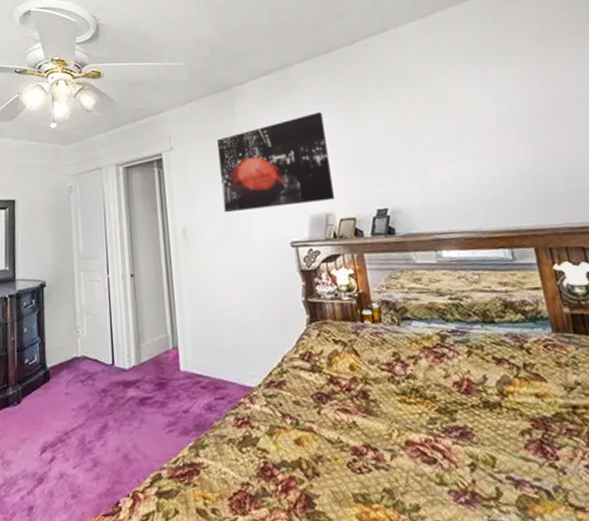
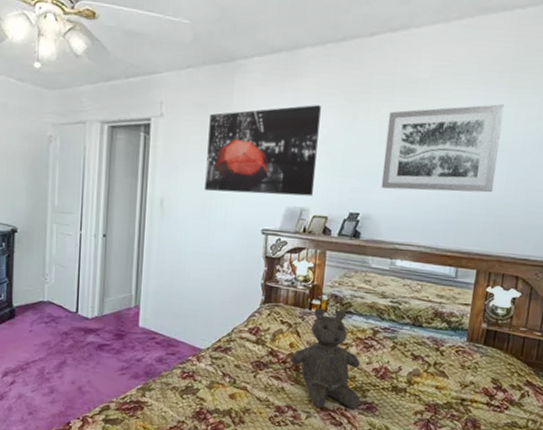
teddy bear: none [354,317,451,442] -> present [290,308,361,409]
wall art: none [390,78,522,179] -> present [380,104,504,193]

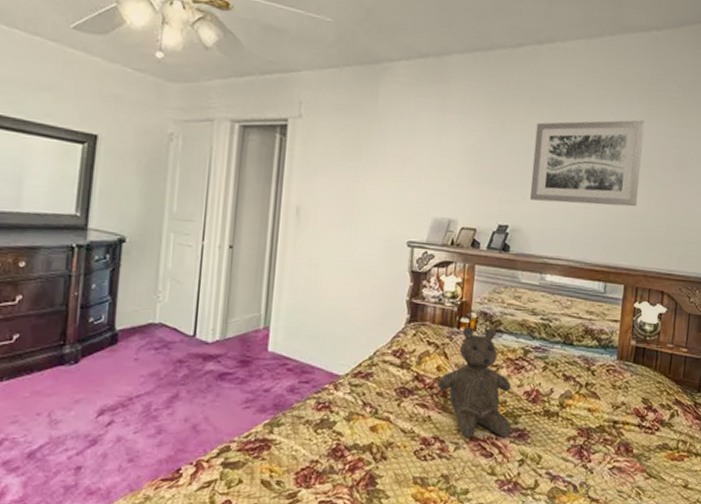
wall art: present [205,105,321,196] -> none [346,112,469,207]

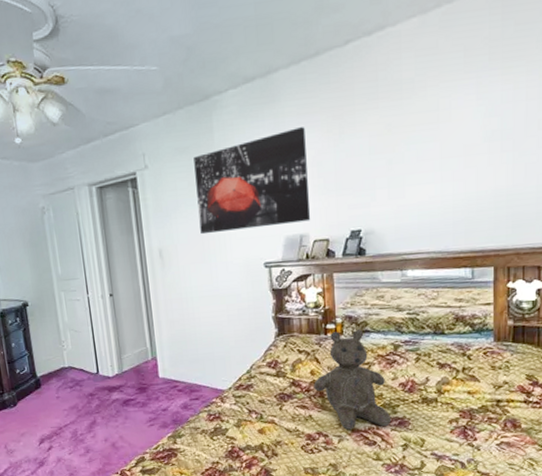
wall art: none [346,112,469,207] -> present [194,127,311,235]
wall art: present [529,120,645,207] -> none [377,89,500,200]

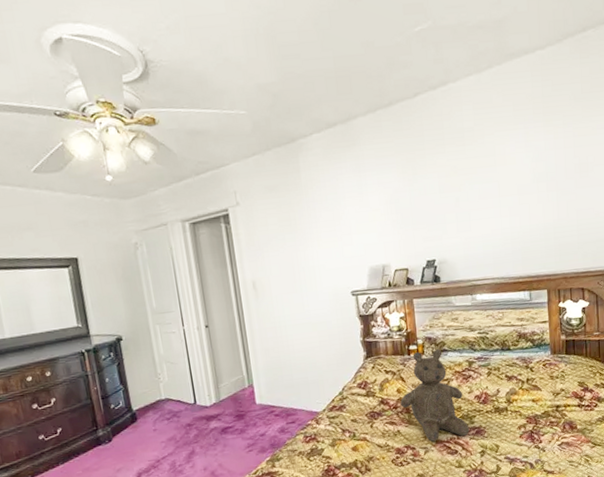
wall art: present [194,127,311,235] -> none [283,168,392,267]

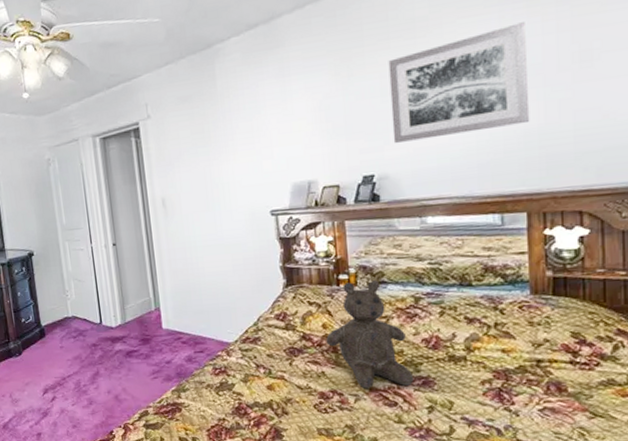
wall art: none [444,138,548,233] -> present [388,22,530,143]

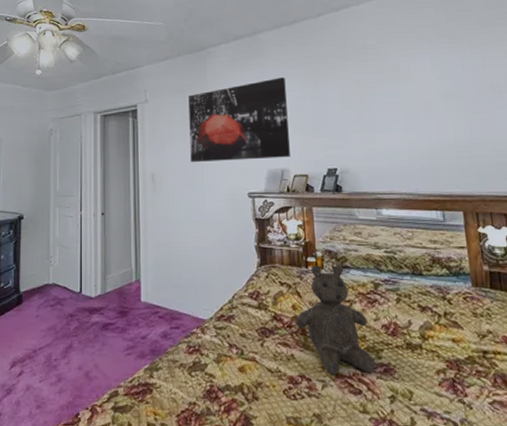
wall art: none [196,71,320,183] -> present [188,77,291,163]
wall art: present [388,22,530,143] -> none [347,58,459,143]

